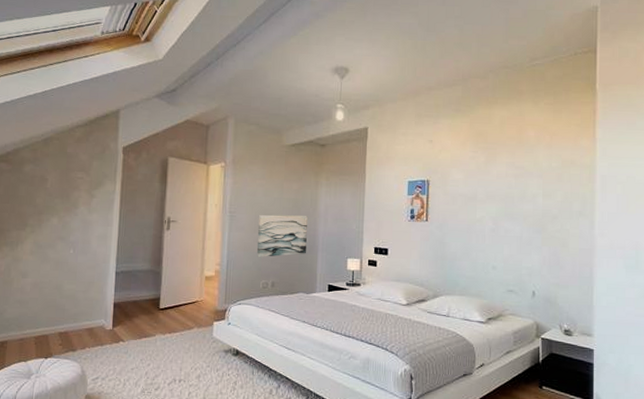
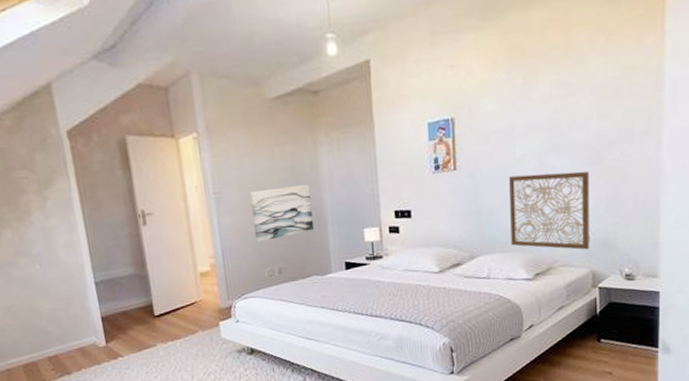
wall art: none [469,233,536,304] -> present [509,171,590,250]

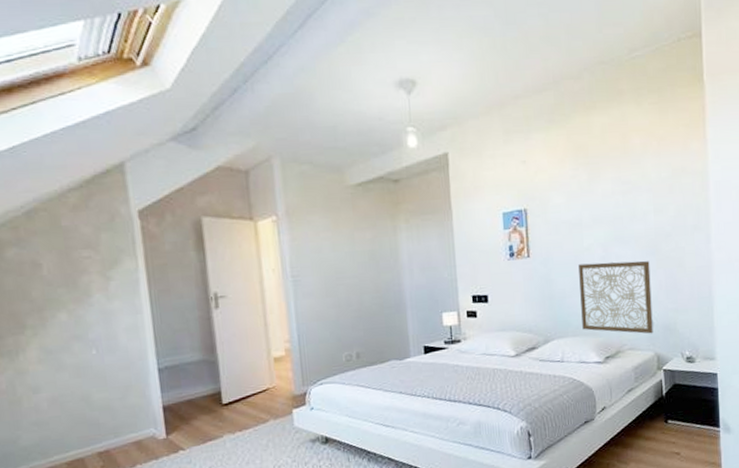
wall art: present [249,183,314,243] -> none [328,268,393,327]

